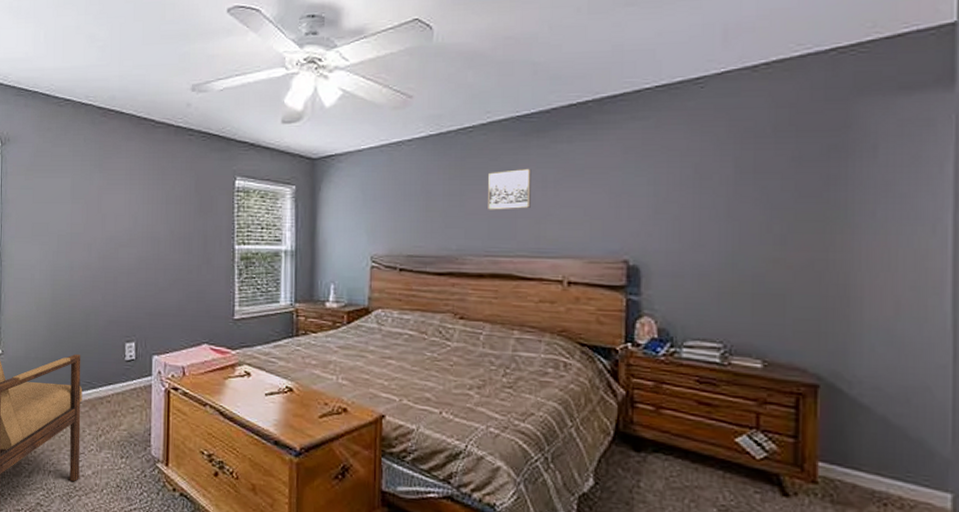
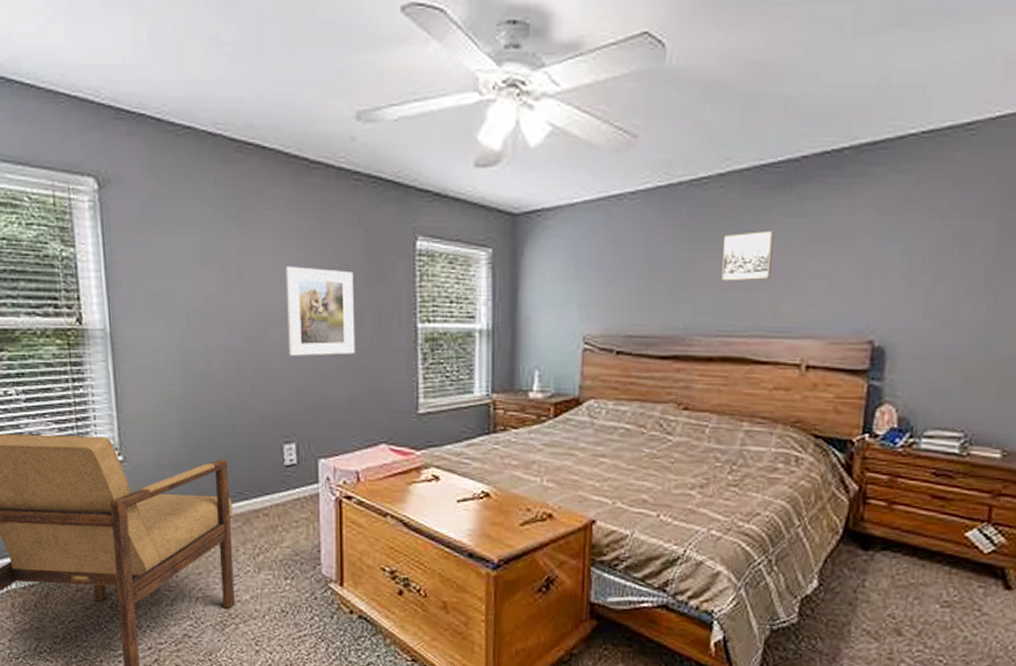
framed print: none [133,201,186,271] -> present [285,266,355,356]

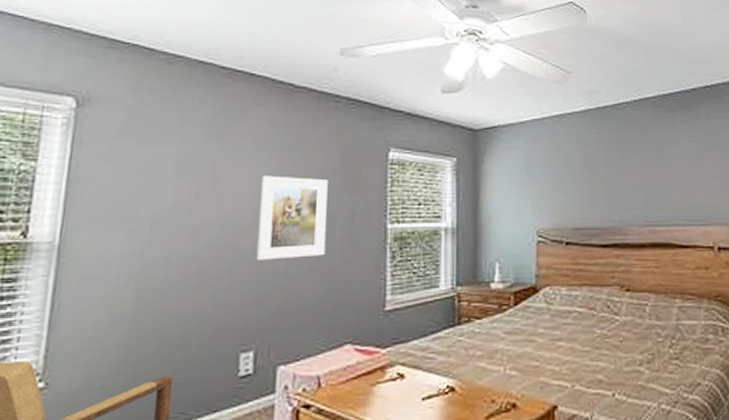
wall art: present [721,231,774,281] -> none [643,143,681,181]

